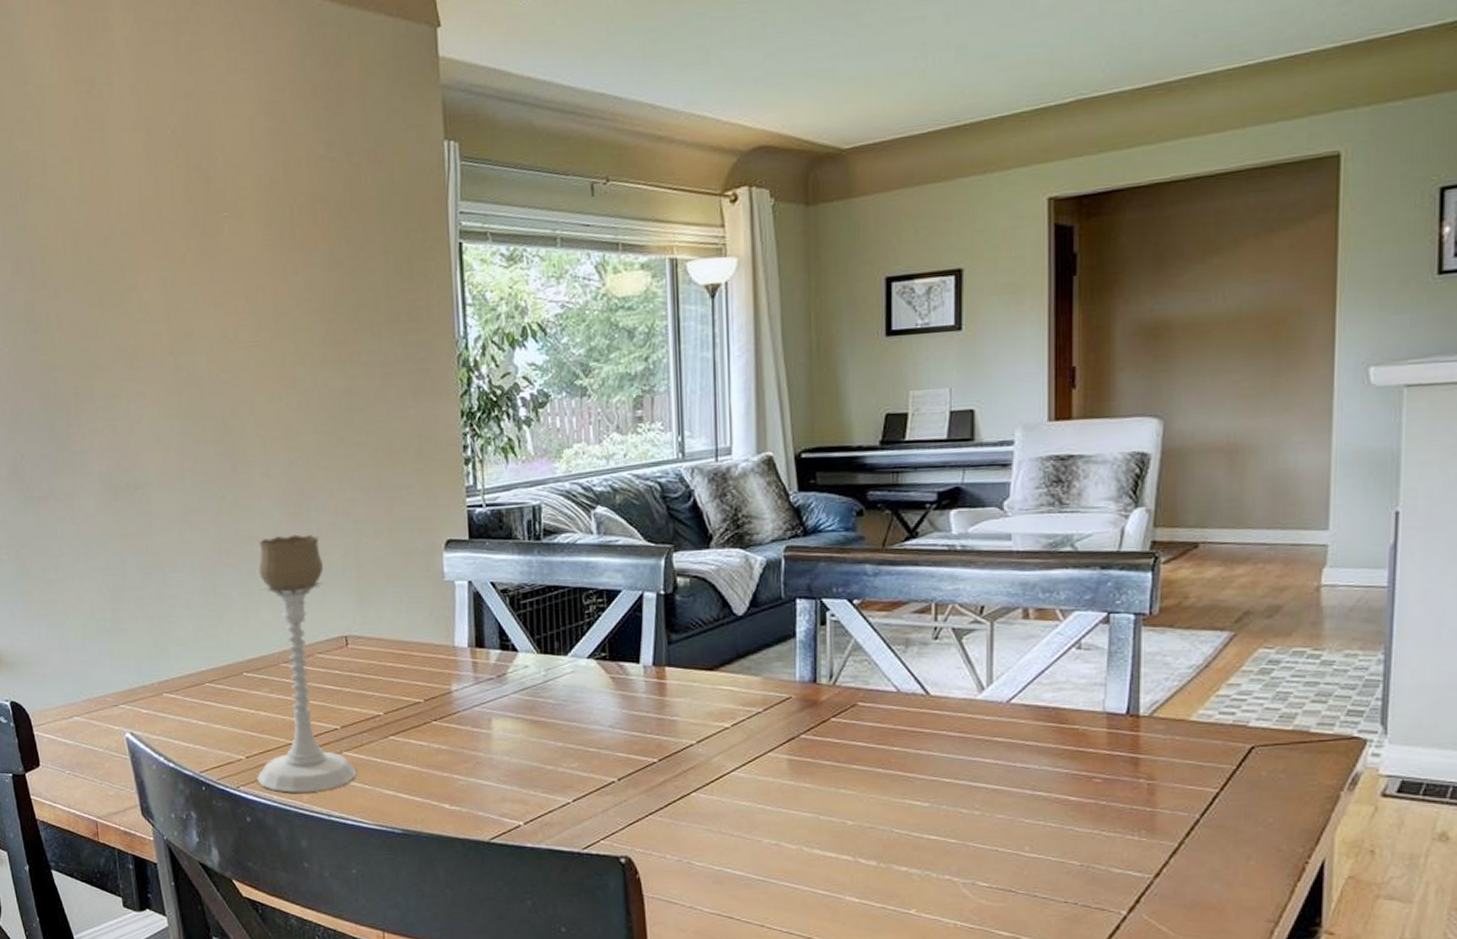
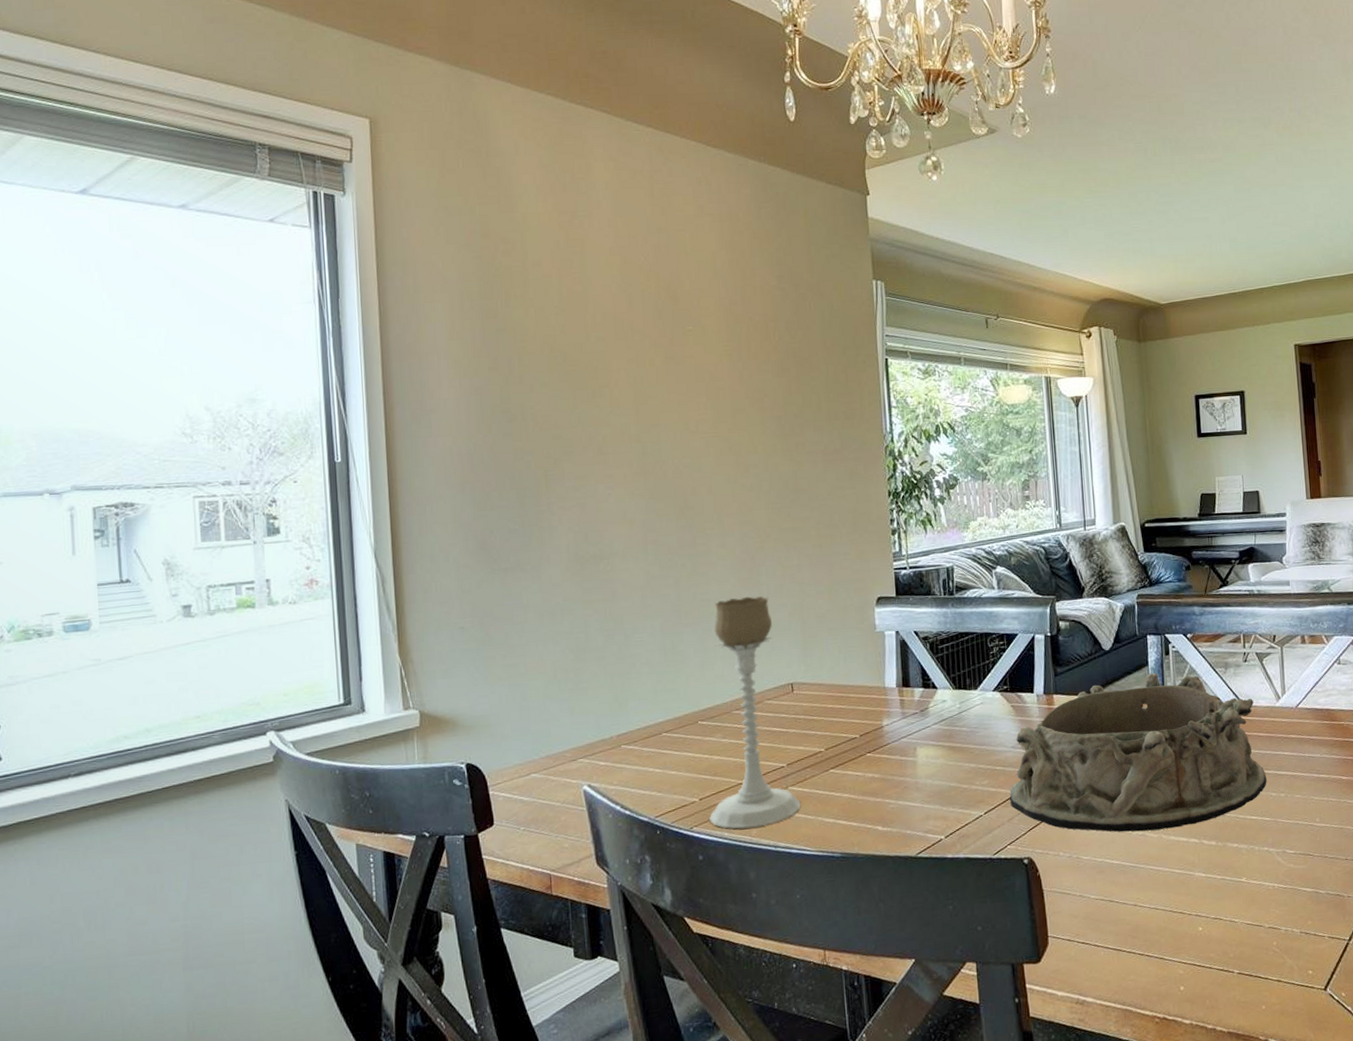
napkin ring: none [604,646,956,840] -> present [1009,672,1267,832]

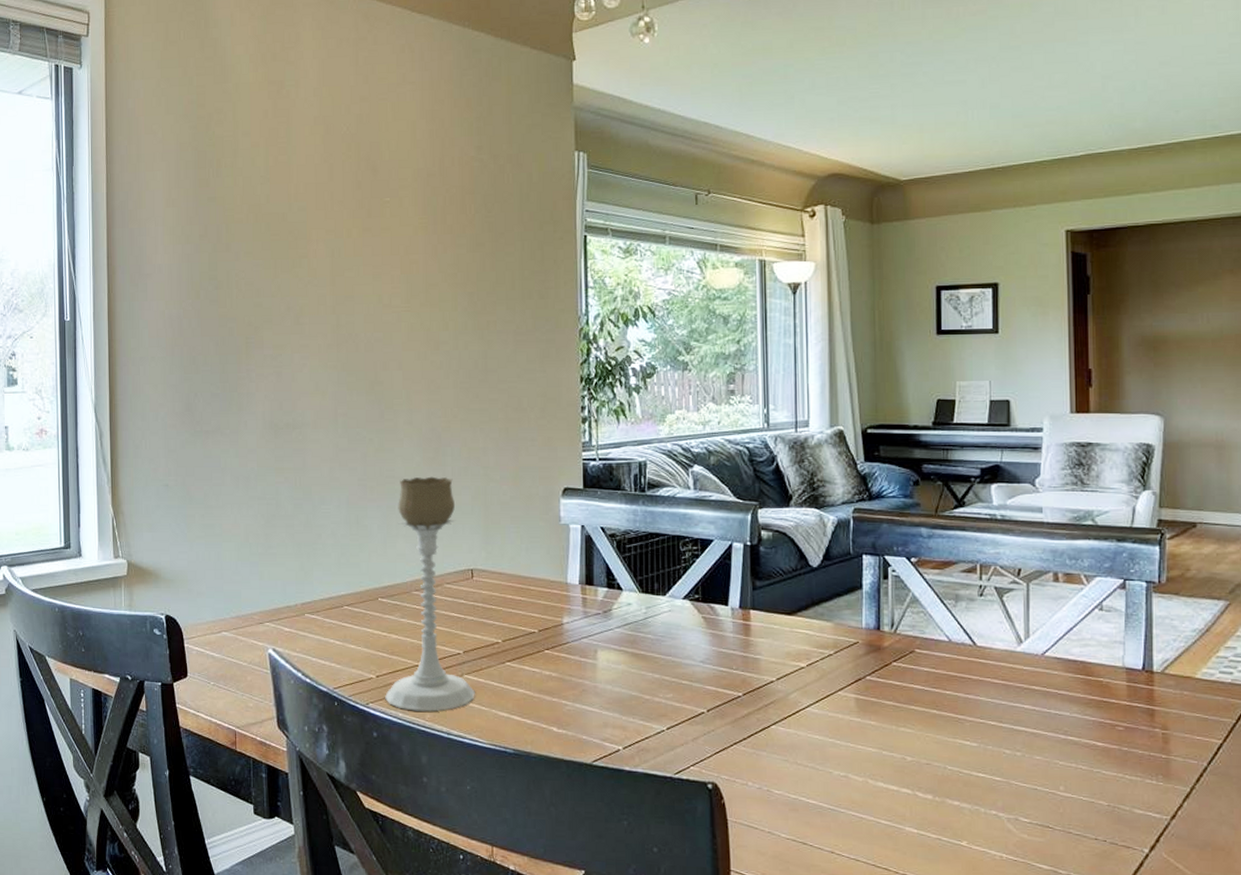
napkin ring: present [1009,672,1267,832] -> none [695,597,1000,774]

